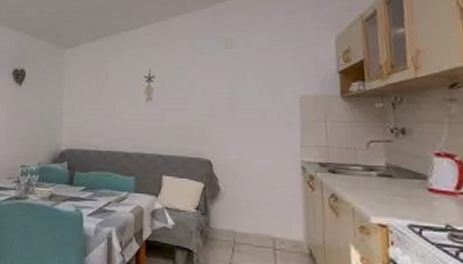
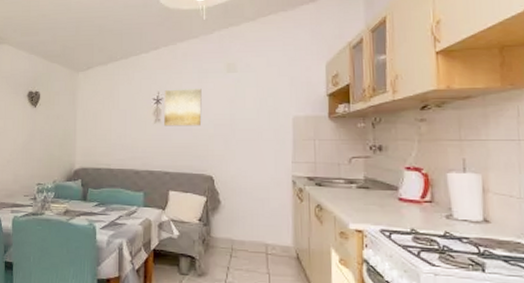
wall art: none [156,66,198,106] -> present [164,89,202,126]

